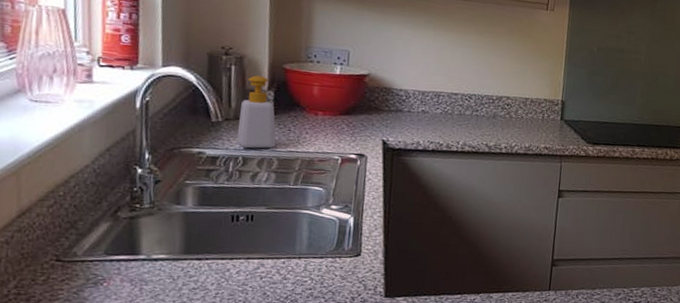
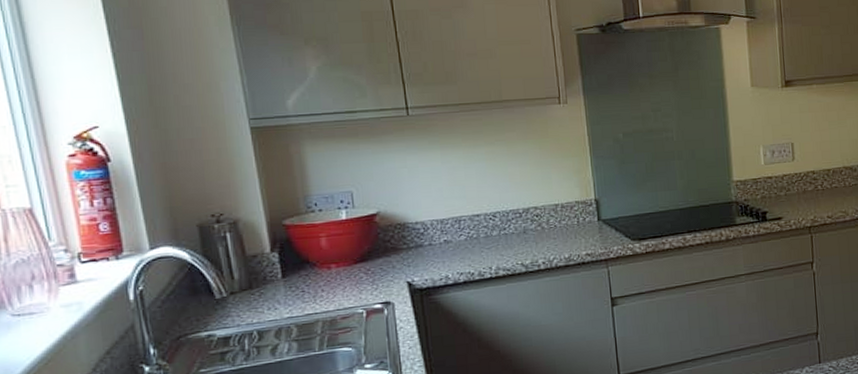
soap bottle: present [236,75,277,149] -> none [245,238,292,321]

